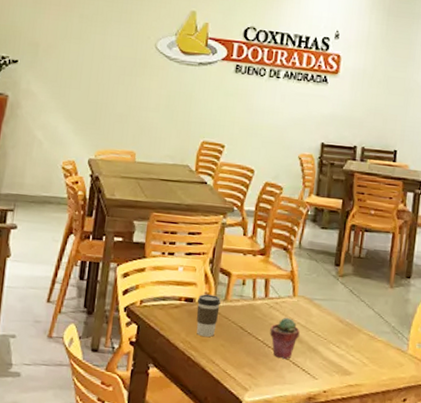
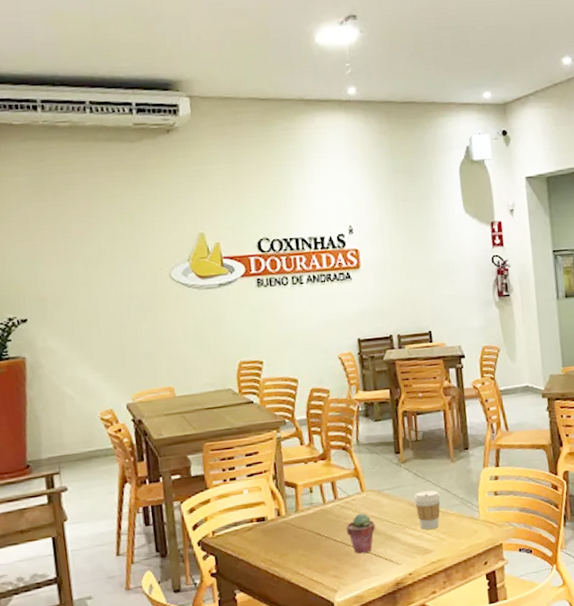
coffee cup: present [196,294,221,337] -> none [268,509,293,551]
coffee cup: none [344,309,372,351] -> present [414,490,440,530]

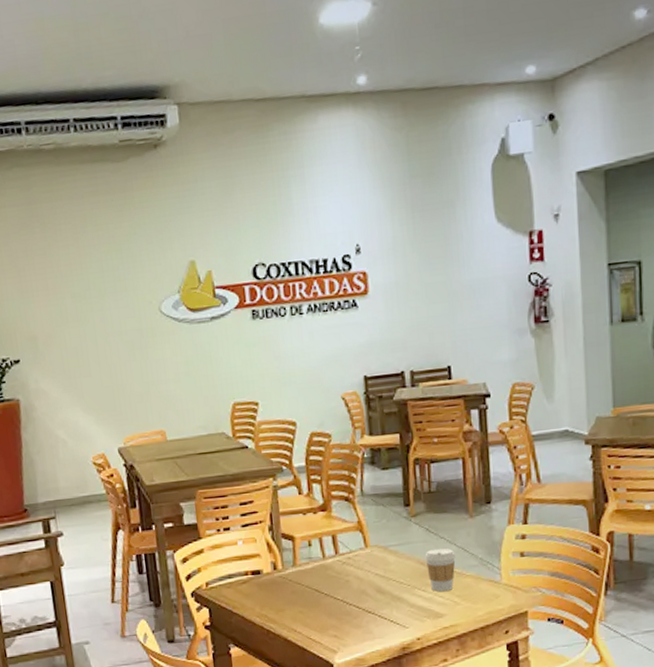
potted succulent: present [346,513,375,554] -> none [347,570,380,614]

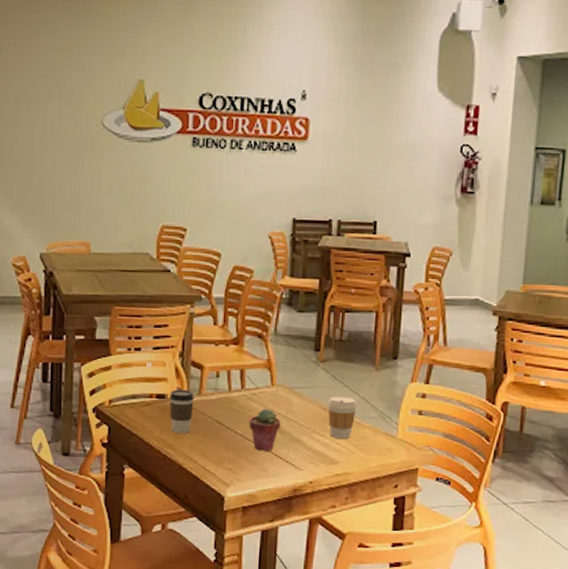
coffee cup: none [264,562,290,607] -> present [169,389,194,433]
potted succulent: none [347,570,380,614] -> present [249,408,281,451]

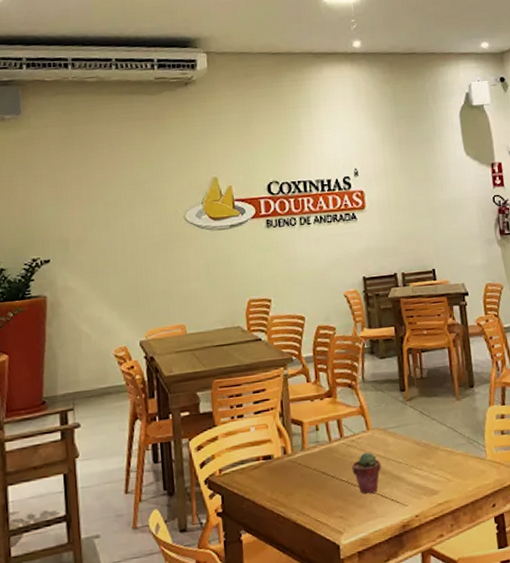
coffee cup: present [169,389,194,433] -> none [274,447,299,491]
coffee cup: present [328,396,357,439] -> none [420,428,447,470]

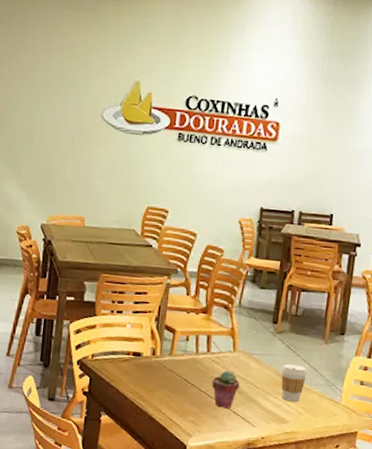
coffee cup: none [420,428,447,470] -> present [281,363,307,402]

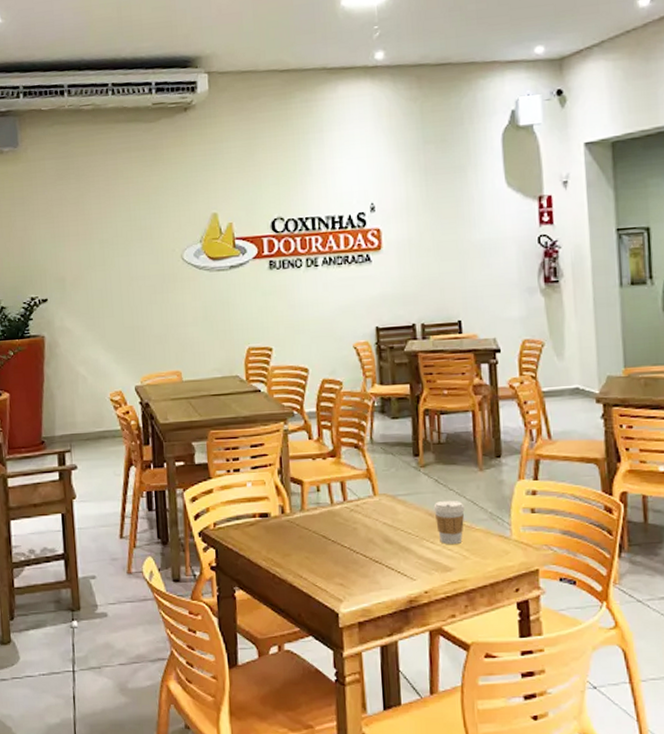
potted succulent: present [212,370,240,408] -> none [355,518,388,563]

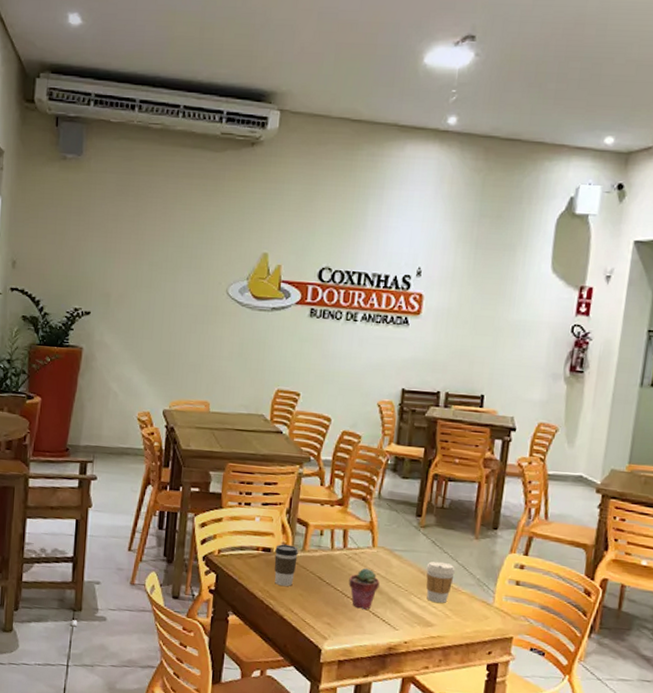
coffee cup: none [272,506,298,551] -> present [274,544,298,586]
potted succulent: none [355,518,388,563] -> present [349,568,380,610]

